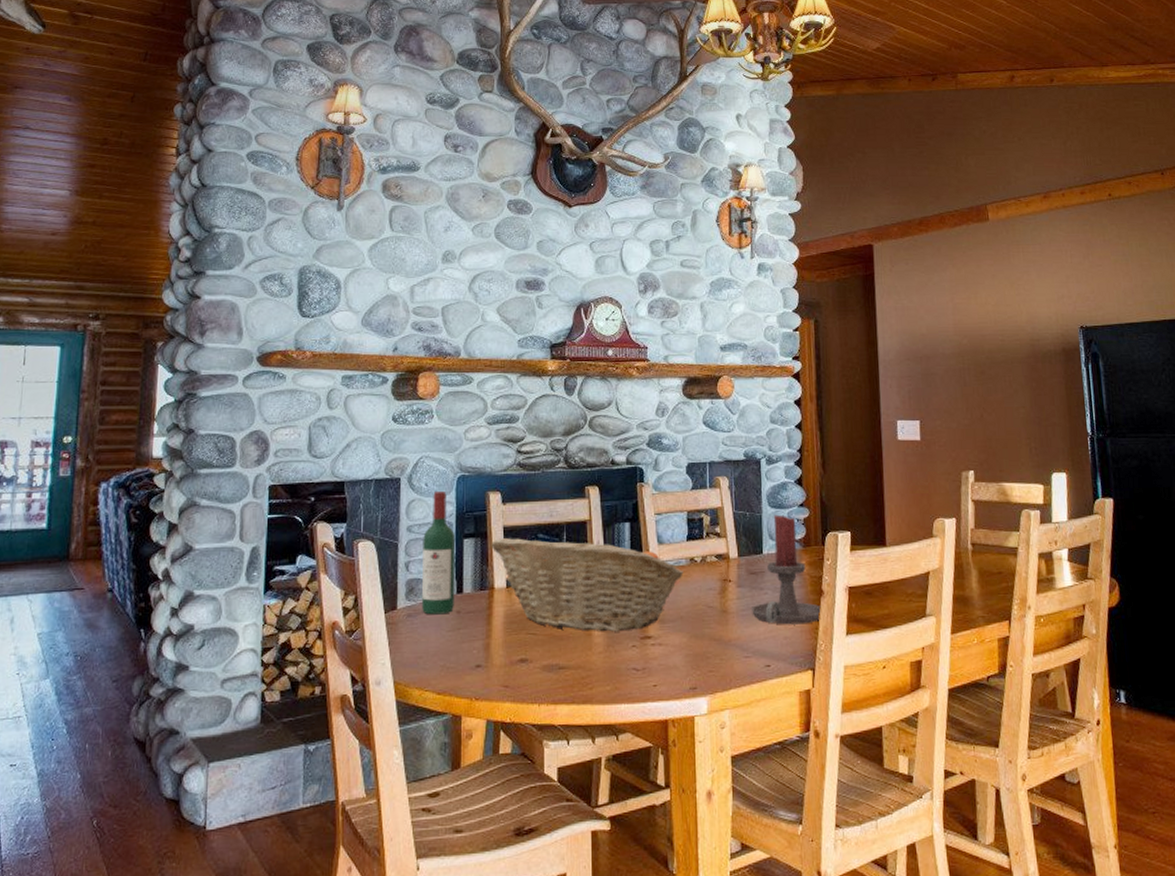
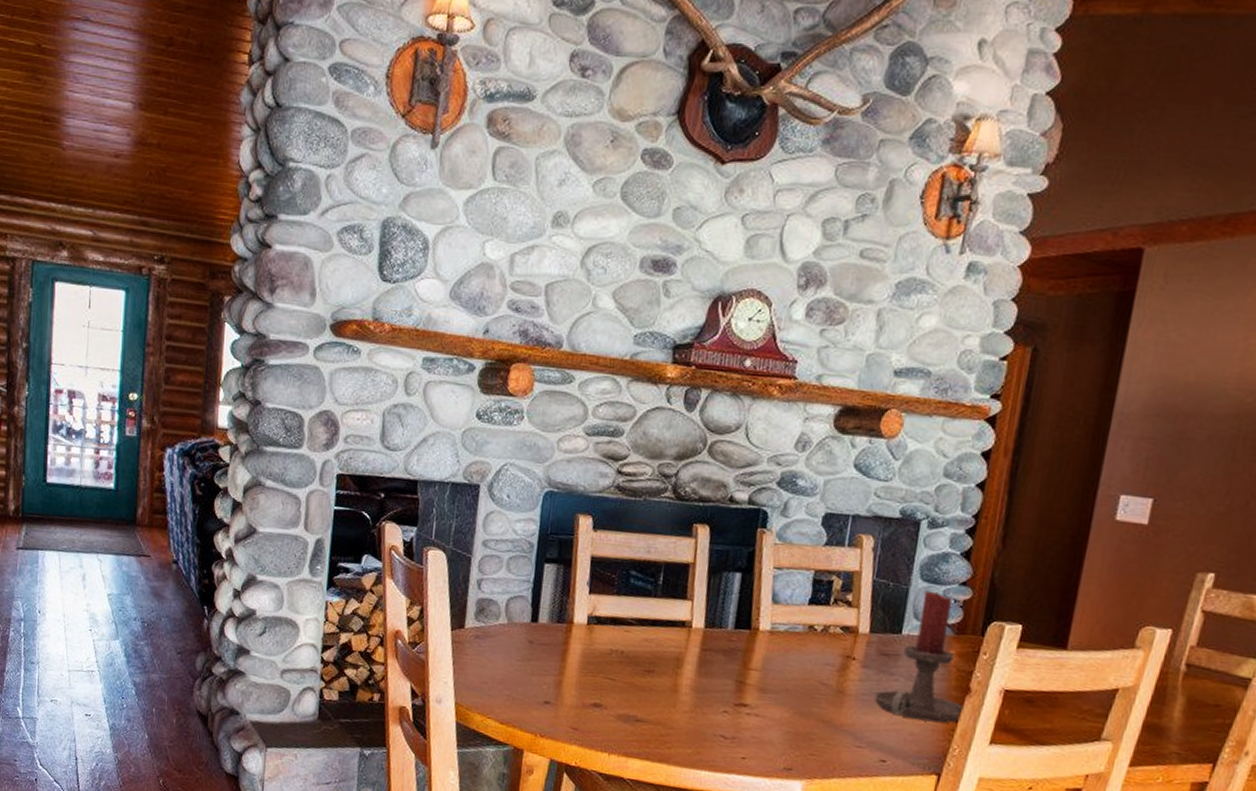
wine bottle: present [422,491,456,615] -> none [491,506,536,642]
fruit basket: present [491,538,683,632] -> none [575,569,798,695]

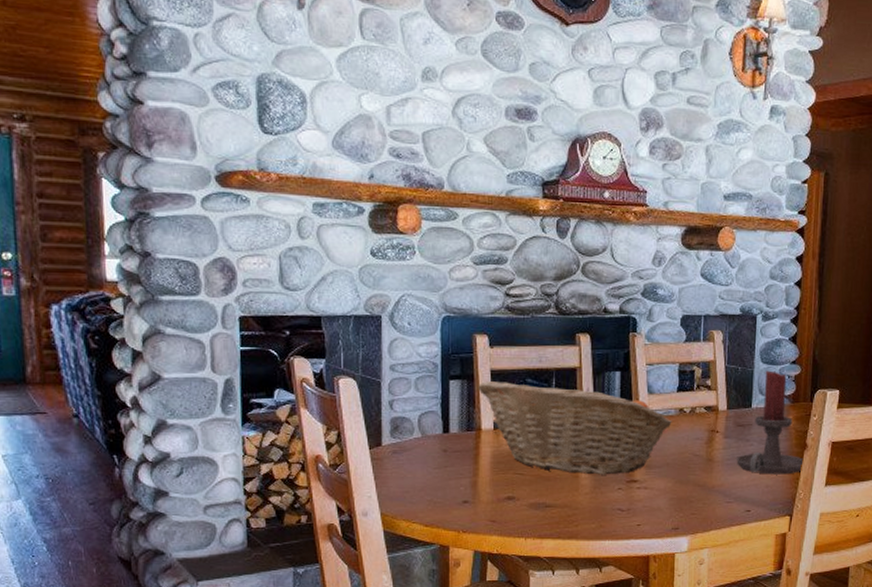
fruit basket: none [575,569,798,695] -> present [478,381,672,475]

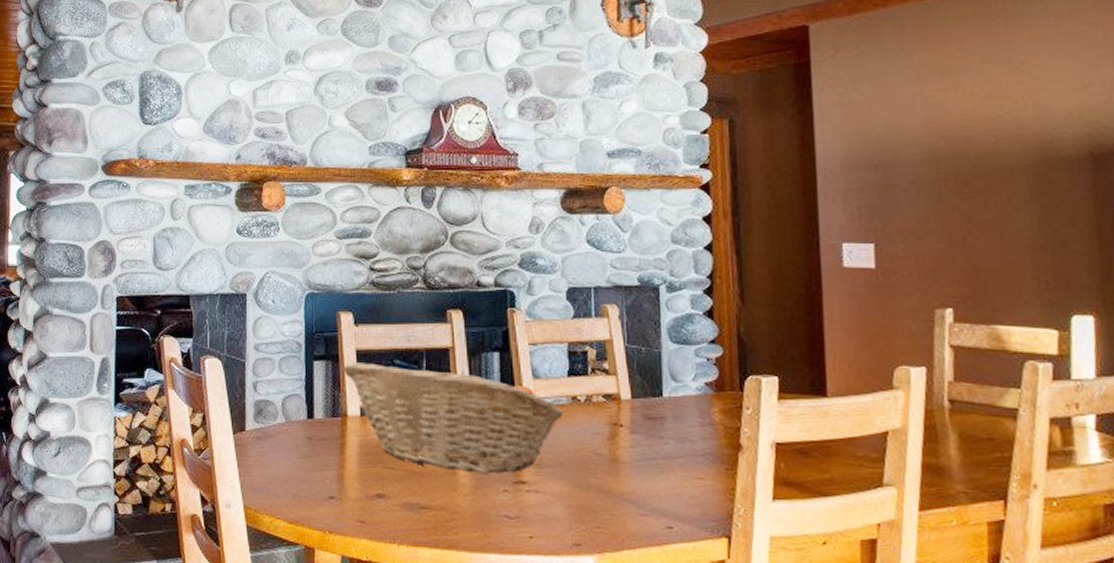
candle holder: present [736,370,804,475] -> none [649,351,740,483]

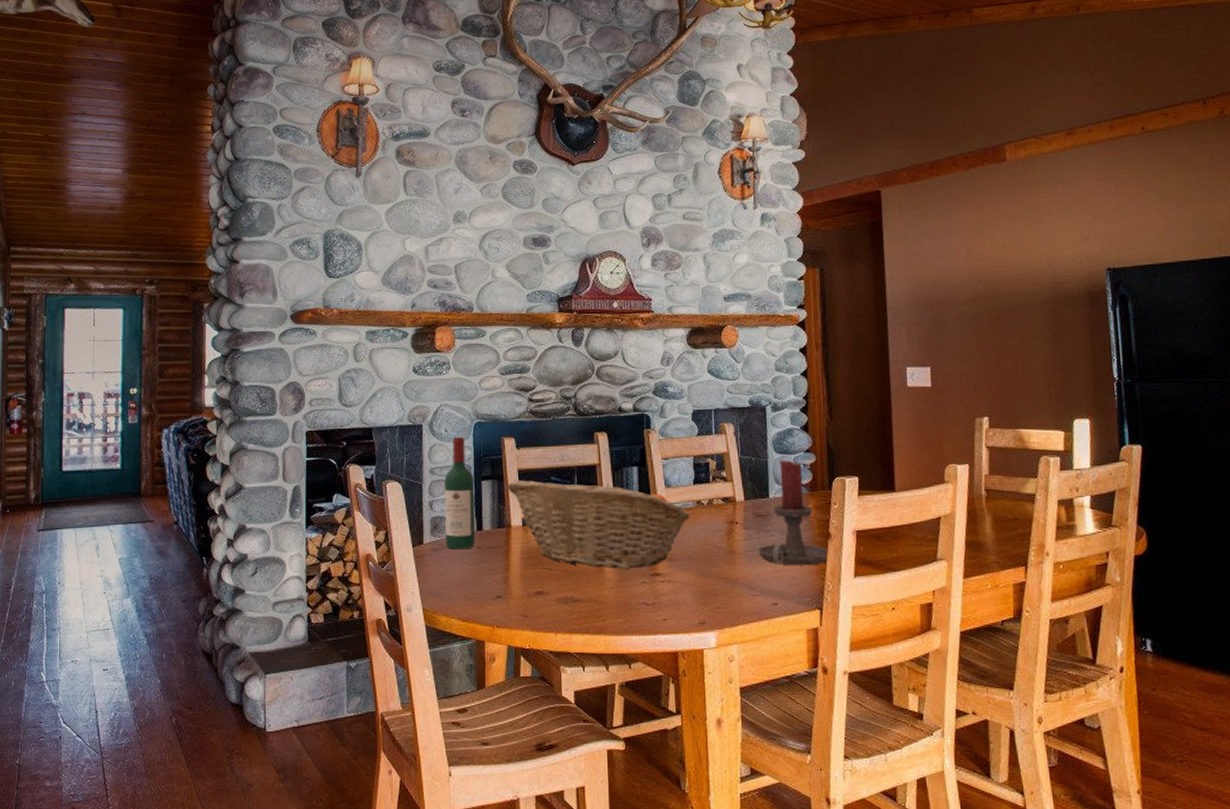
wine bottle: none [271,309,306,440] -> present [444,437,476,550]
candle holder: none [649,351,740,483] -> present [758,460,829,566]

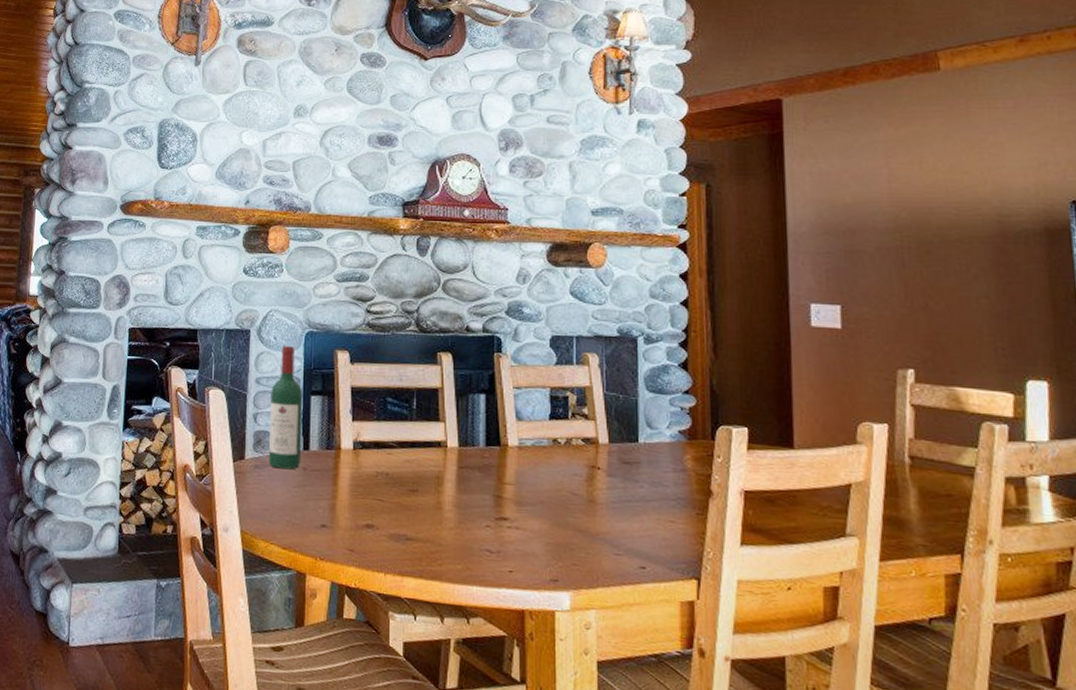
fruit basket: present [507,480,691,569] -> none [338,398,545,509]
candle holder: present [758,460,829,566] -> none [624,400,710,527]

